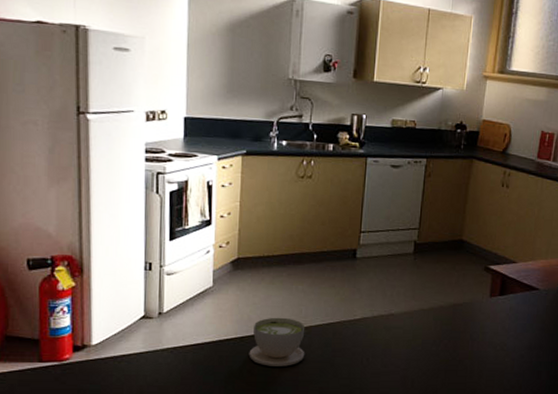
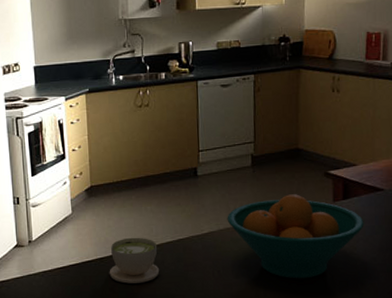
fruit bowl: none [382,286,517,372] -> present [227,194,364,279]

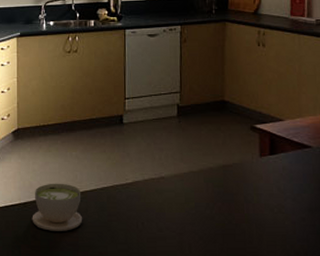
fruit bowl: present [227,194,364,279] -> none [152,147,292,236]

